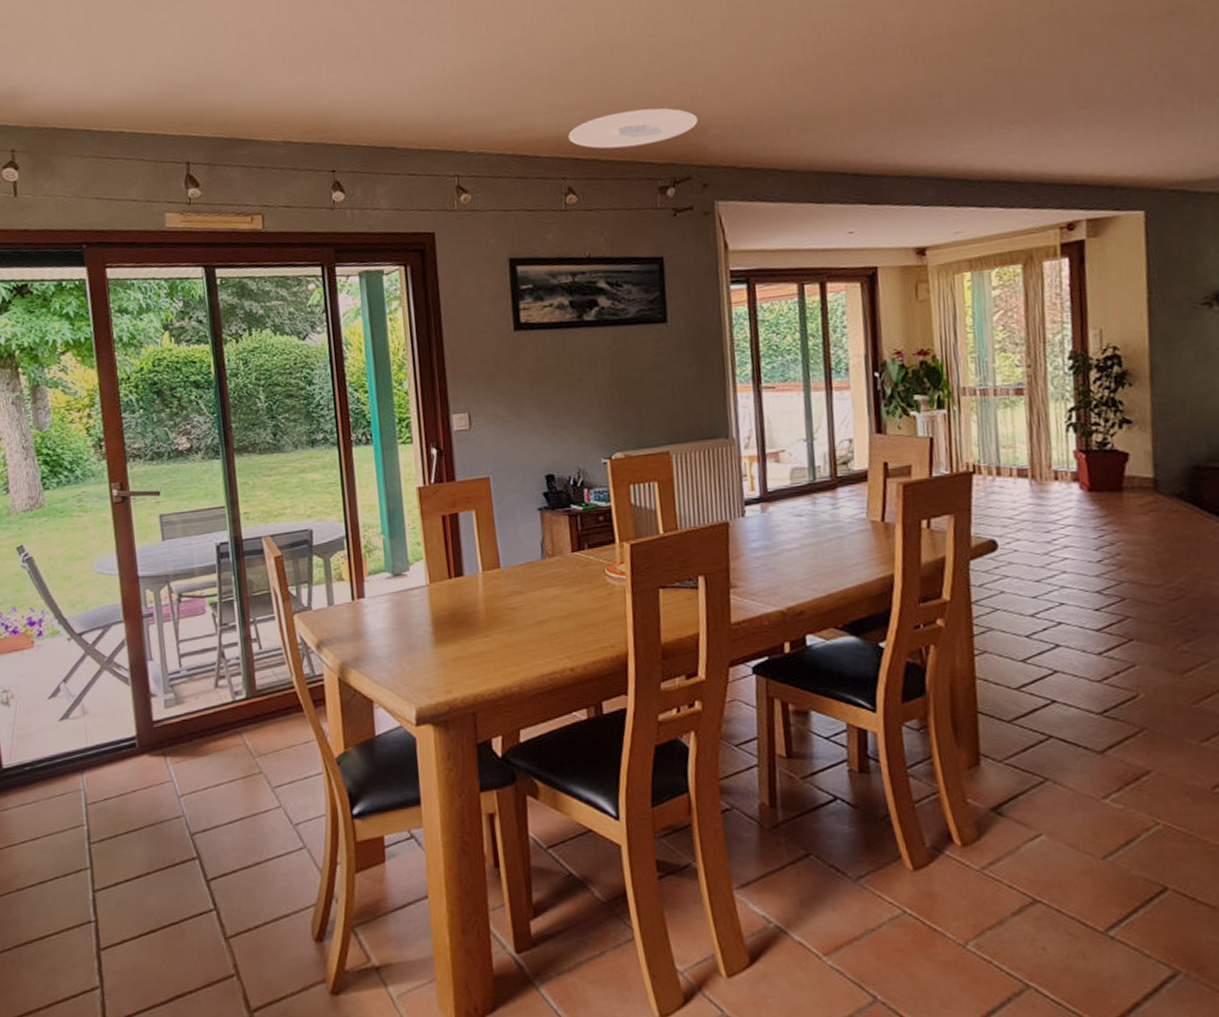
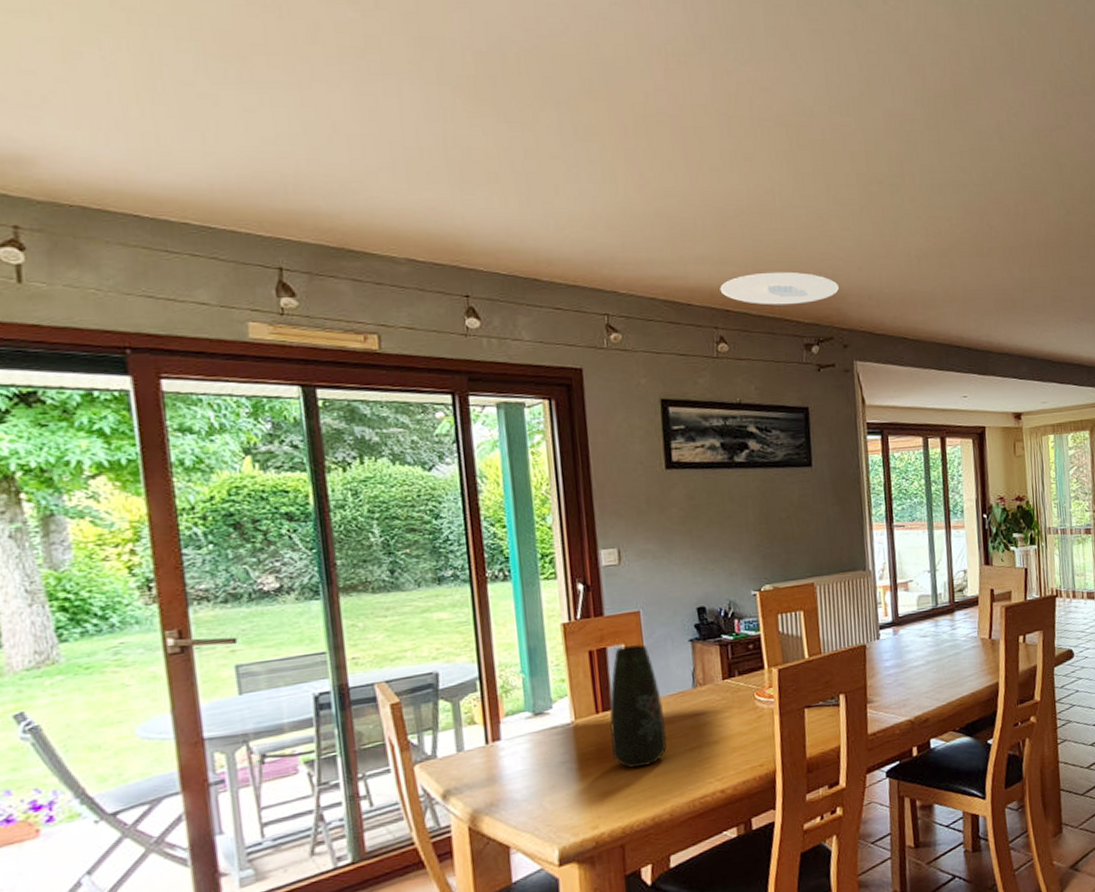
vase: none [461,511,517,637] -> present [609,644,667,768]

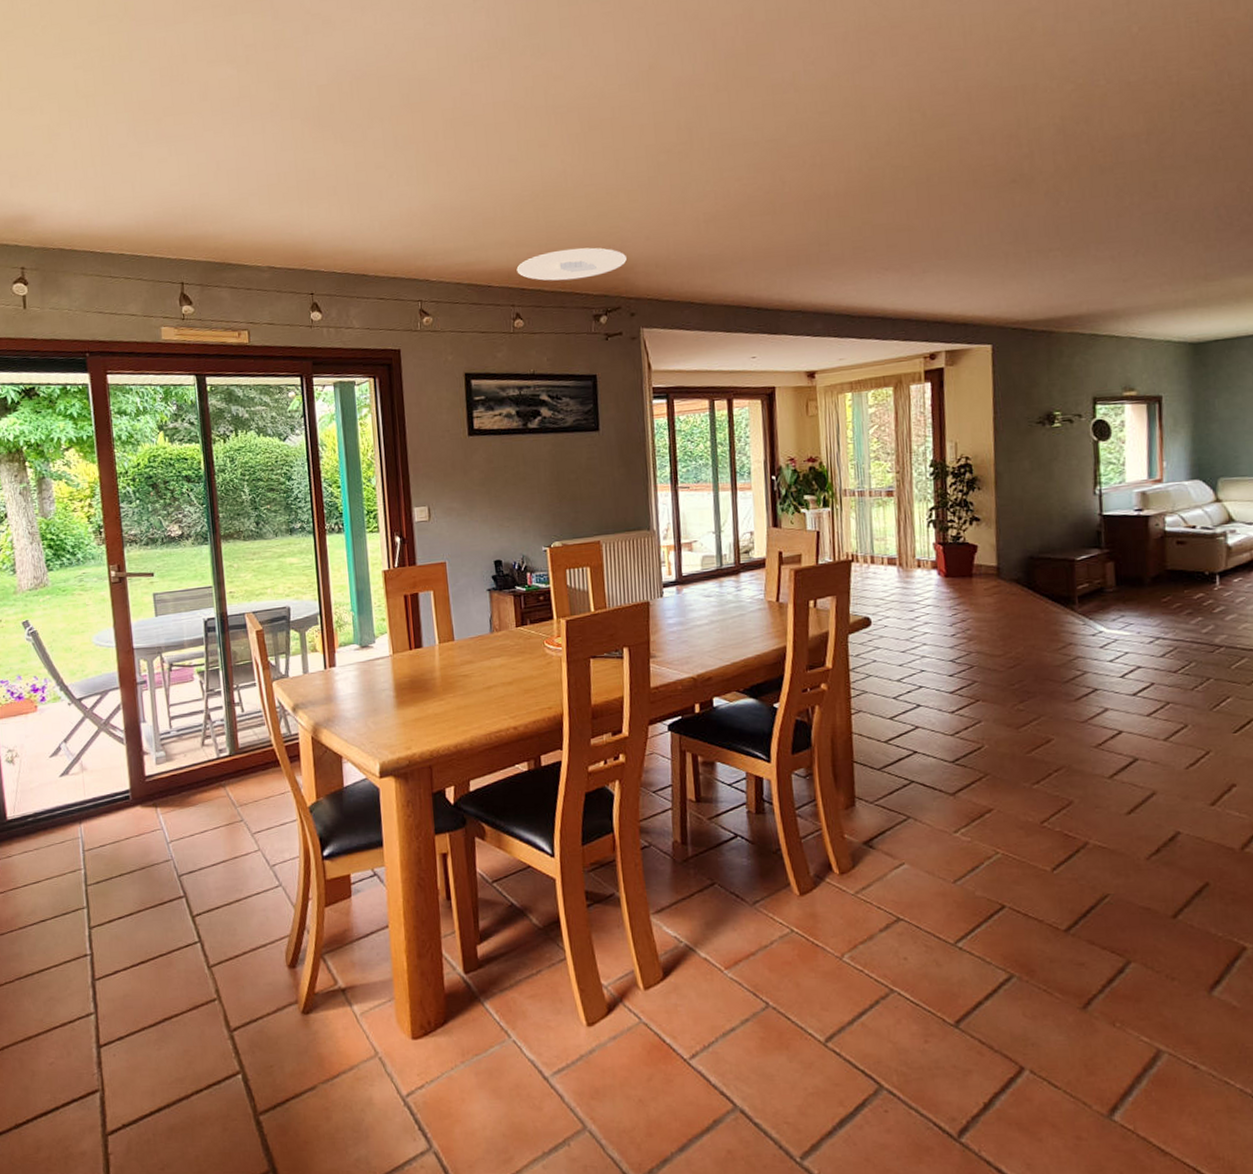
vase: present [609,644,667,768] -> none [420,592,468,700]

